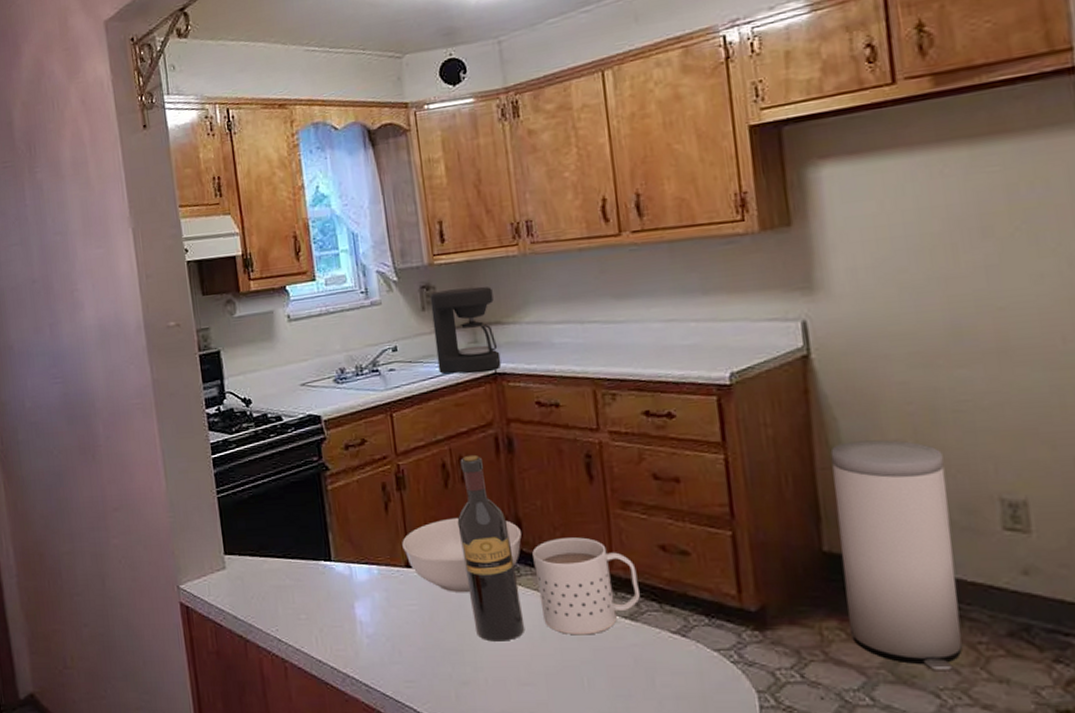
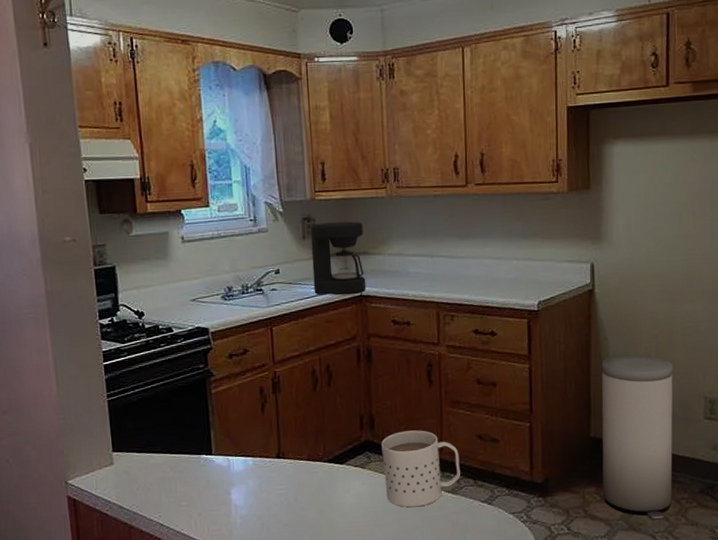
bowl: present [402,517,522,593] -> none [275,415,374,478]
wine bottle: present [457,454,525,642] -> none [322,363,372,516]

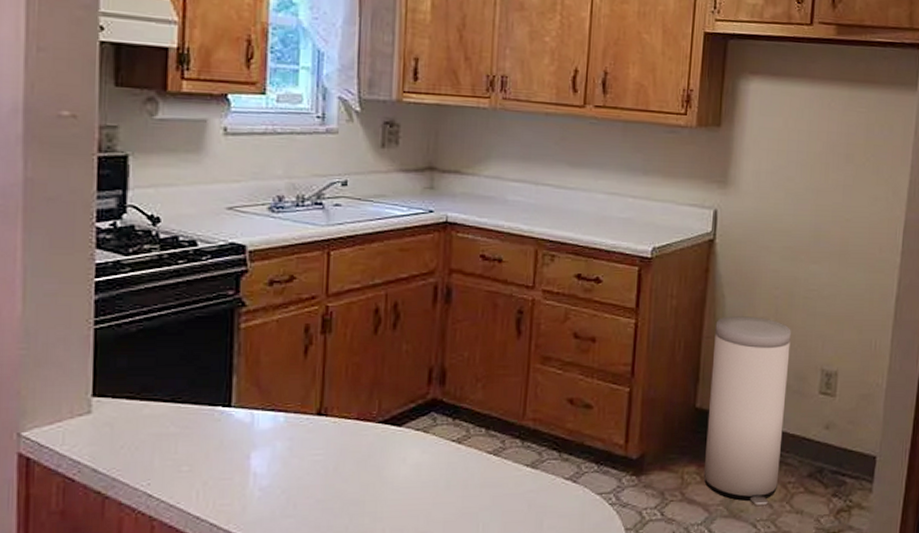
coffee maker: present [310,221,366,296] -> none [388,130,457,220]
mug: present [381,430,460,508] -> none [451,389,545,483]

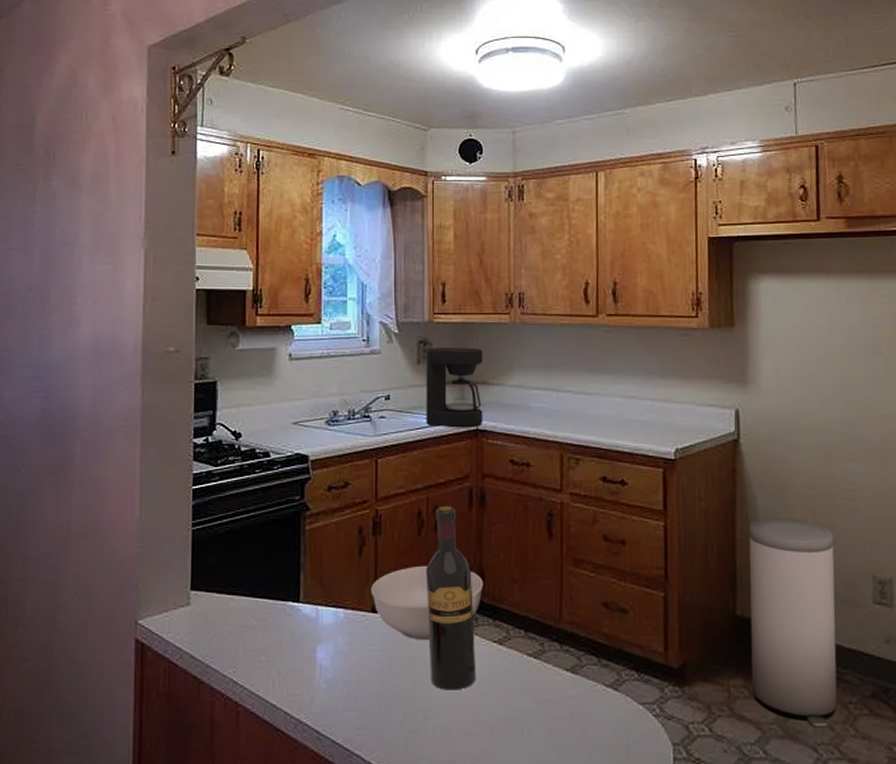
bowl: none [317,365,444,443] -> present [371,565,483,641]
wine bottle: none [380,302,433,491] -> present [426,505,477,690]
coffee maker: none [388,130,457,220] -> present [426,347,483,428]

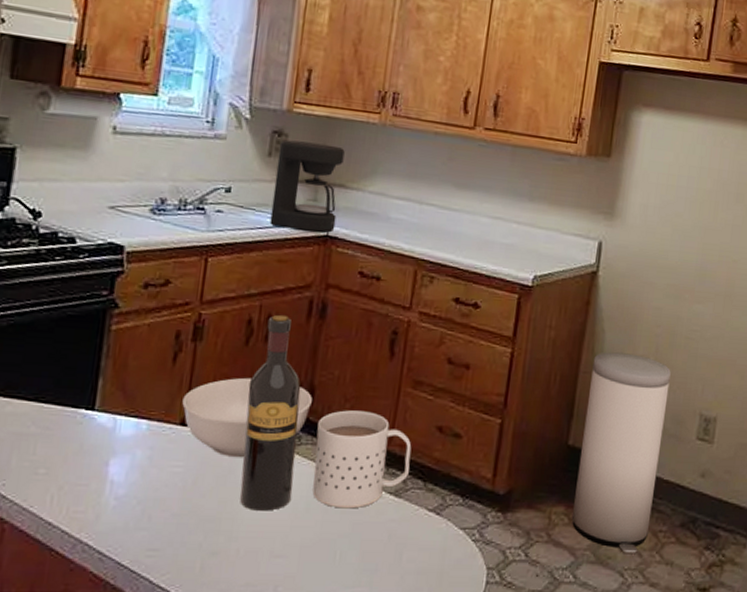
mug: none [491,591,582,686] -> present [312,410,412,509]

